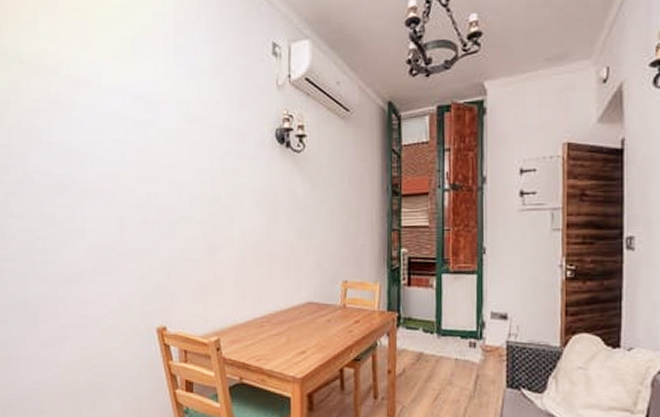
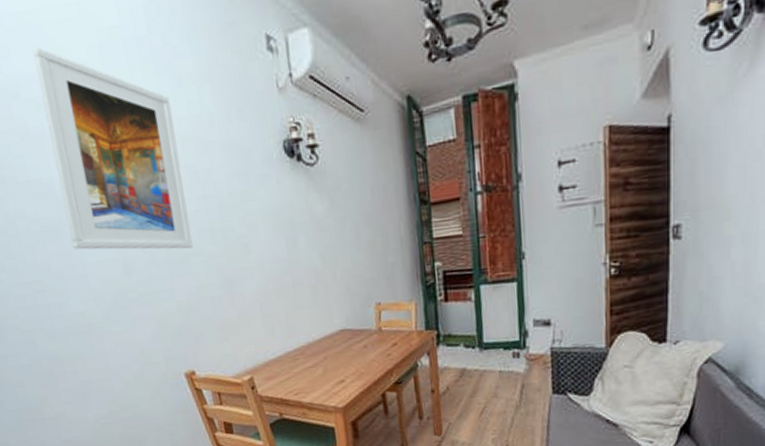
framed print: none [76,36,185,214] -> present [32,47,194,250]

